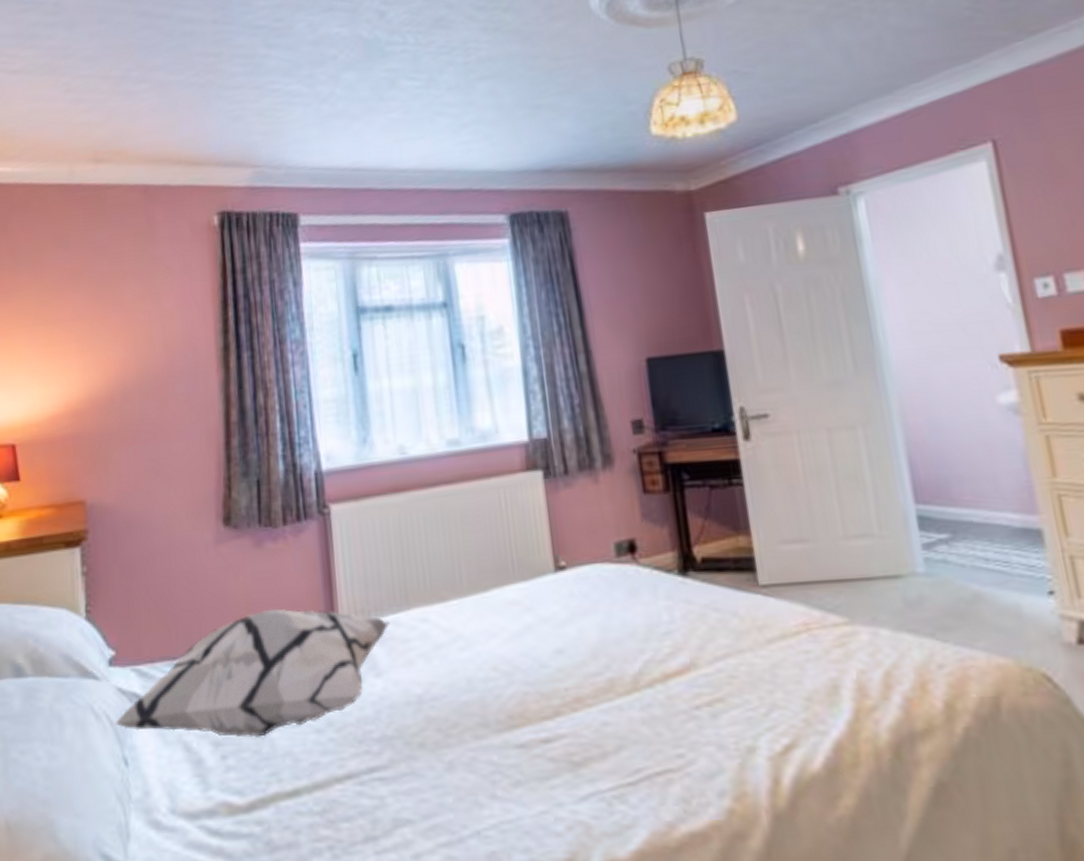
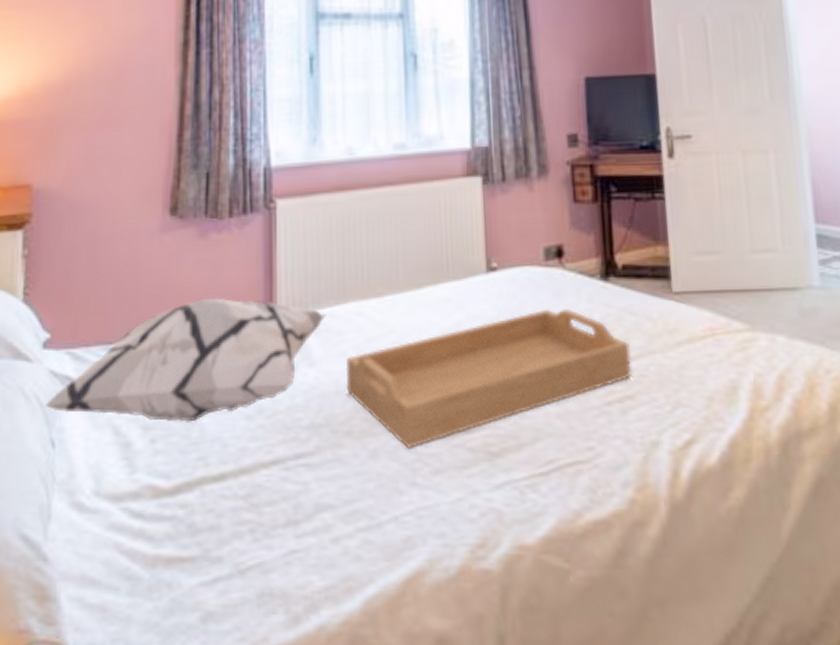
serving tray: none [414,607,720,761] -> present [345,308,632,450]

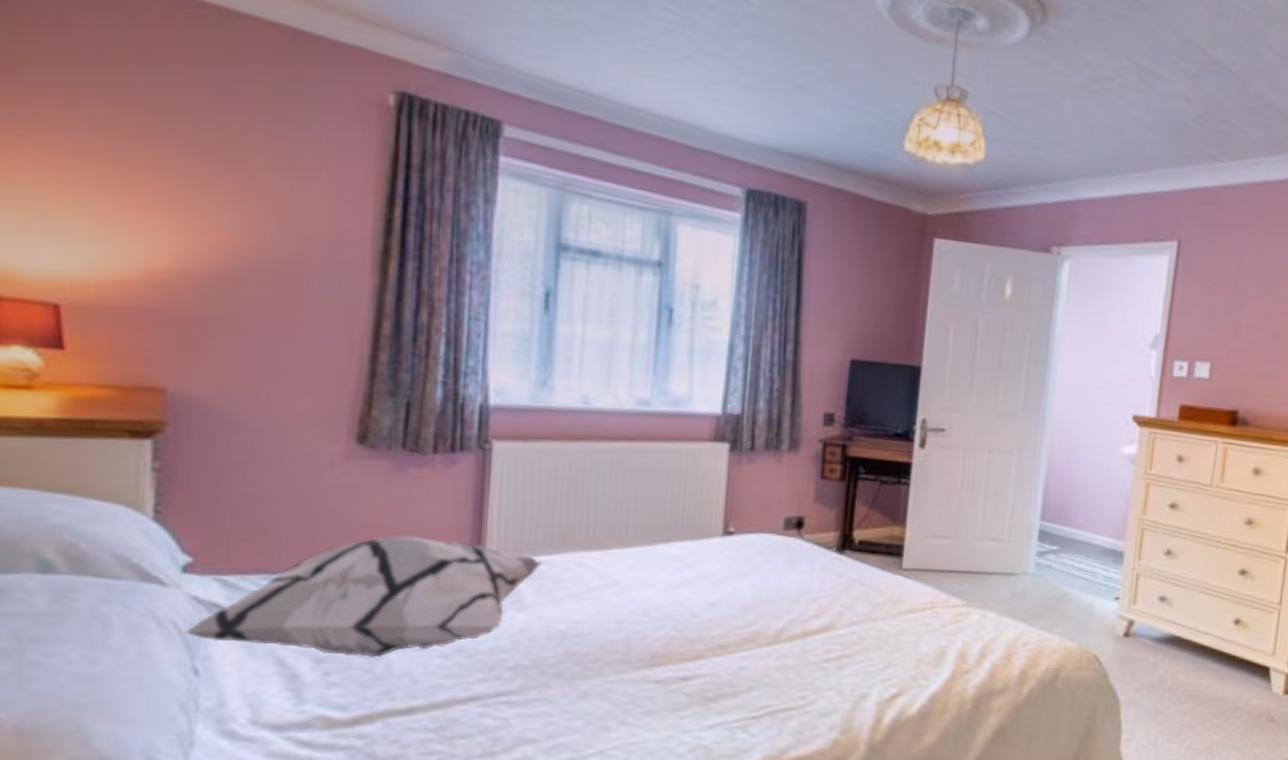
serving tray: present [345,308,632,450] -> none [560,573,855,692]

